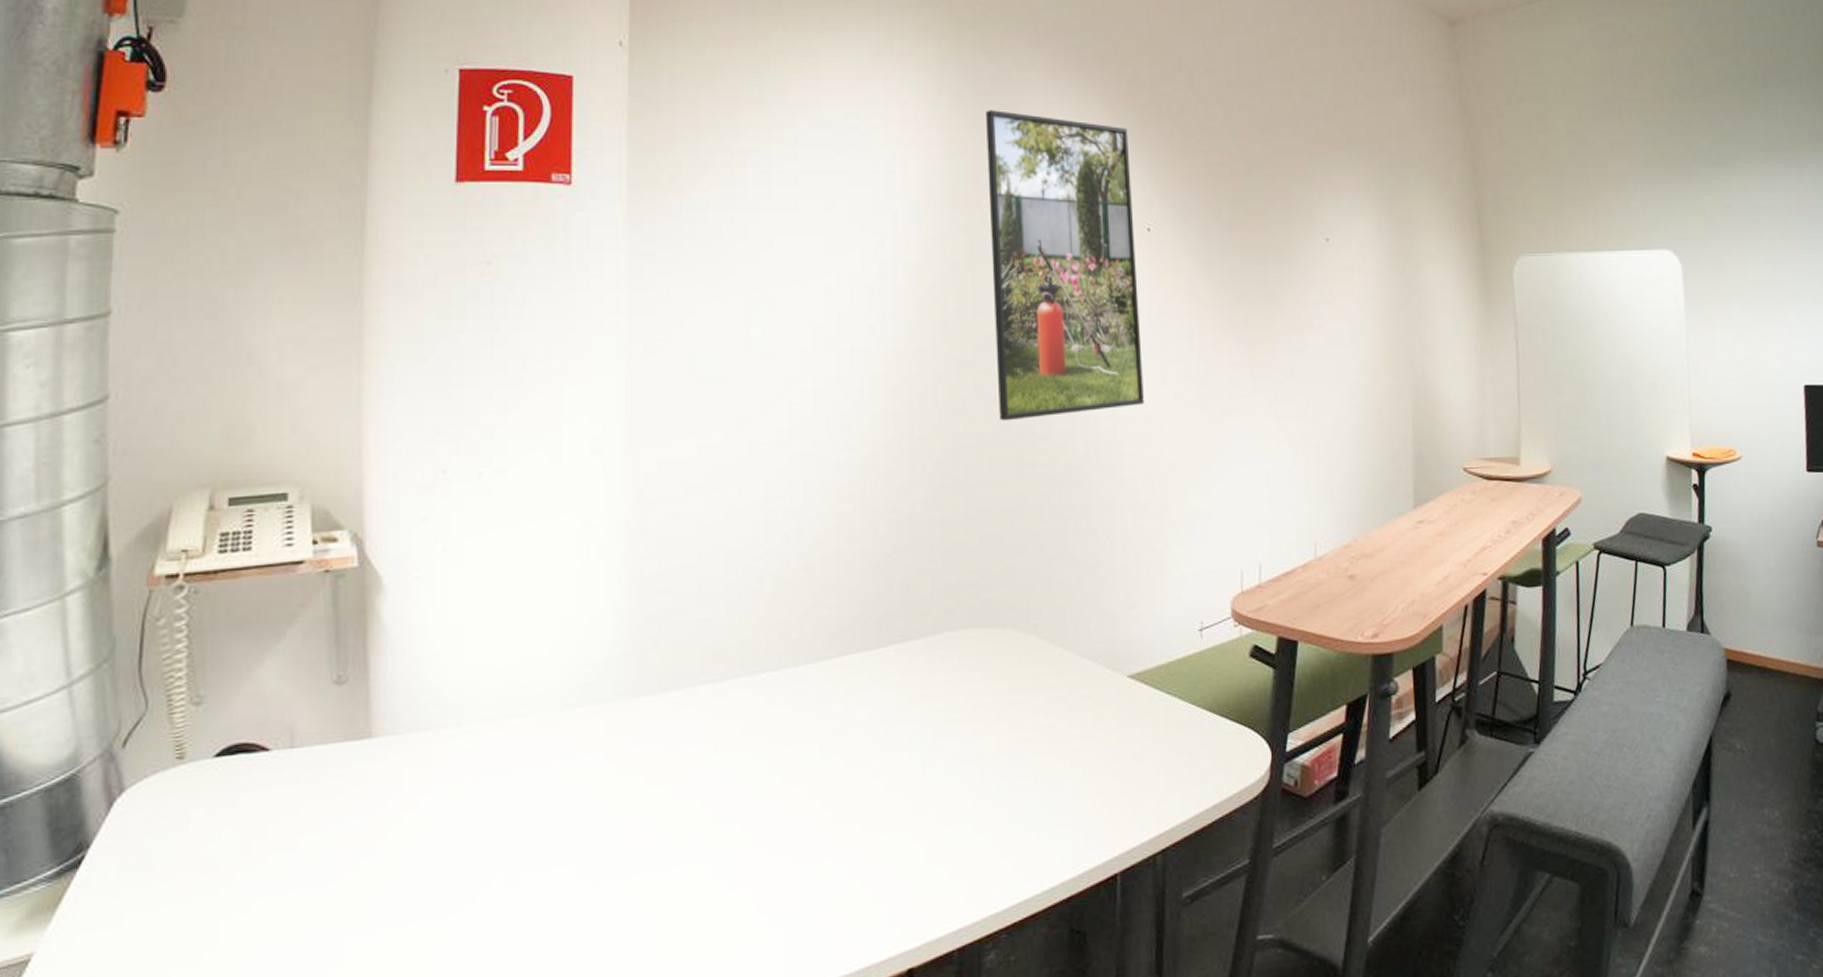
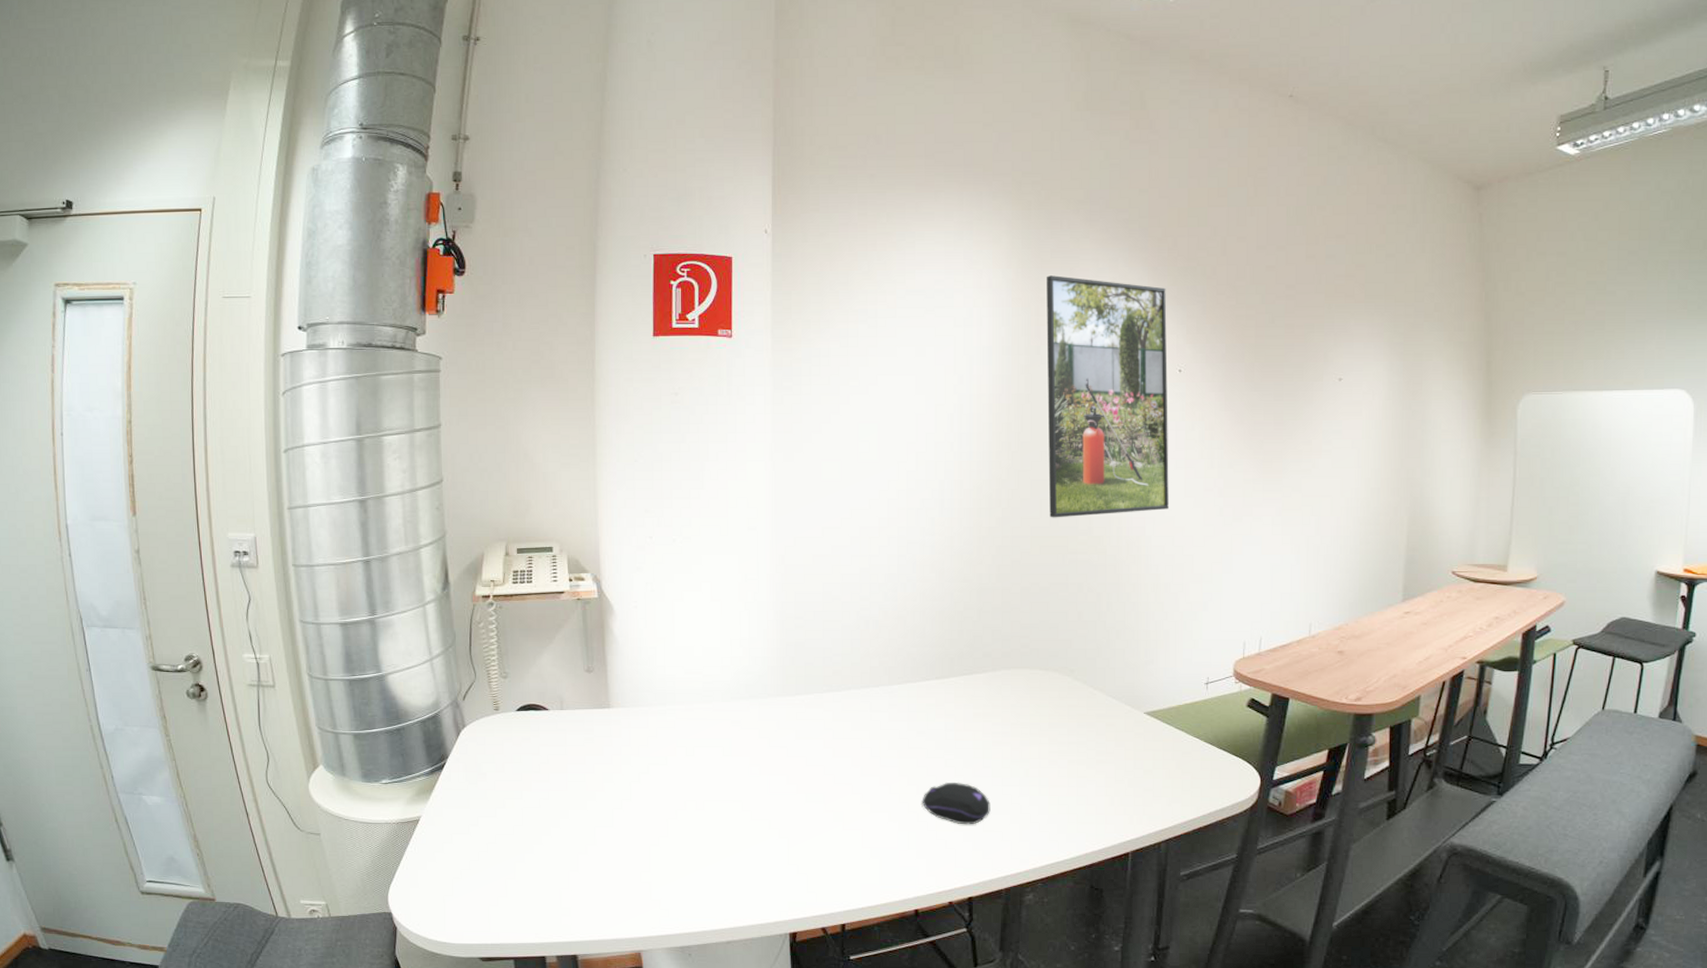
computer mouse: none [840,798,935,861] -> present [921,781,991,825]

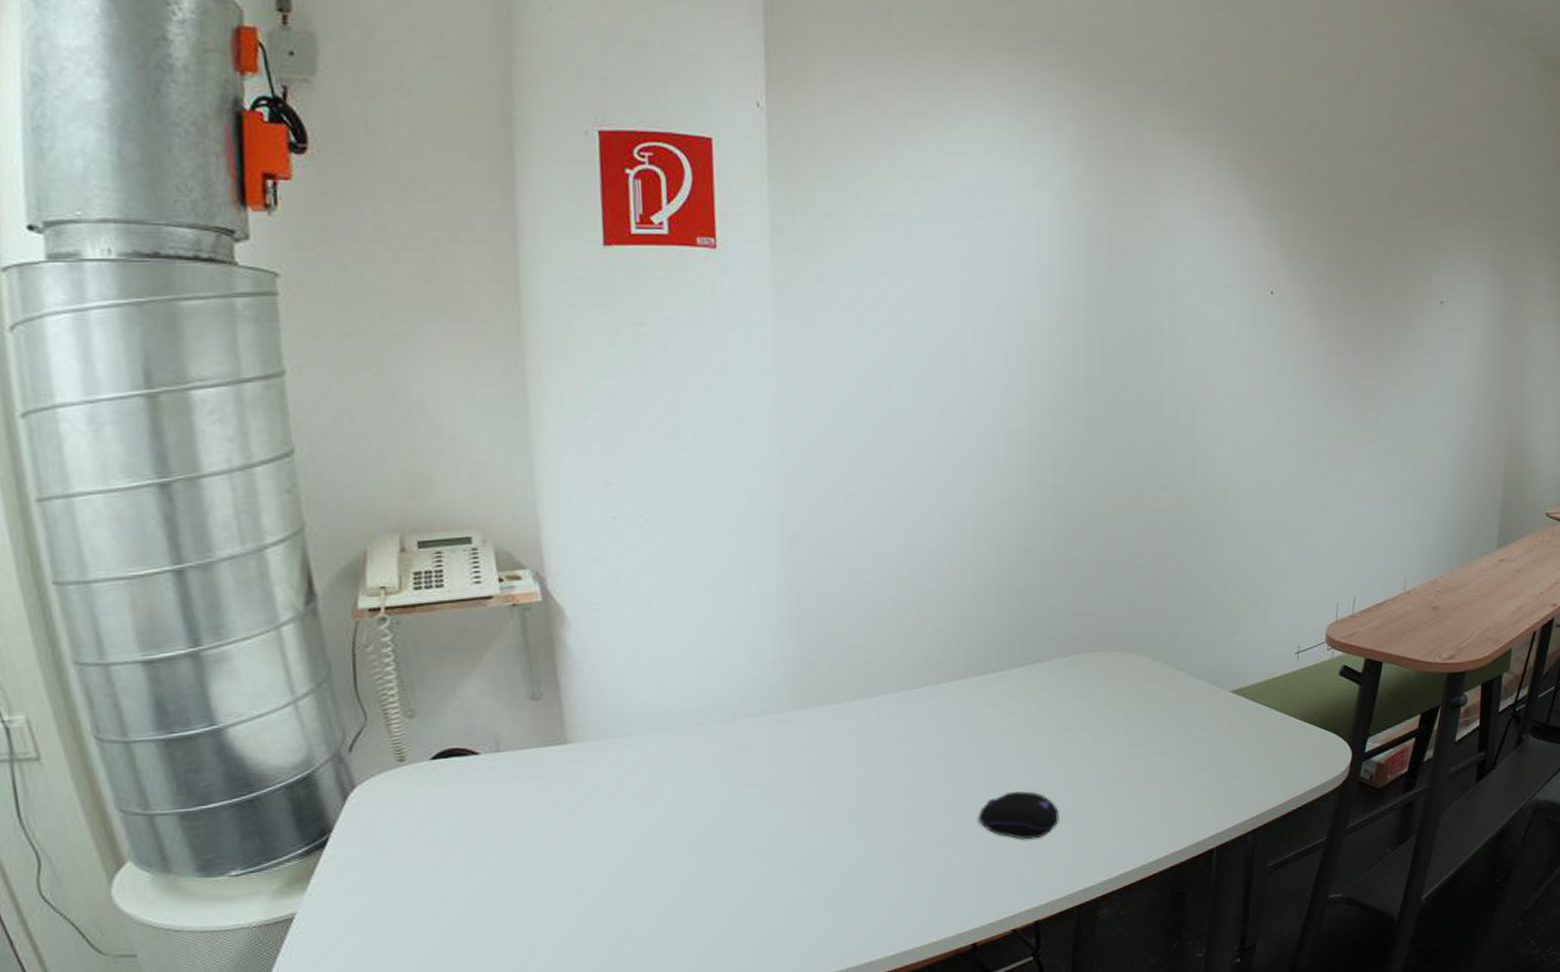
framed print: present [1046,275,1169,518] -> none [1120,174,1259,472]

